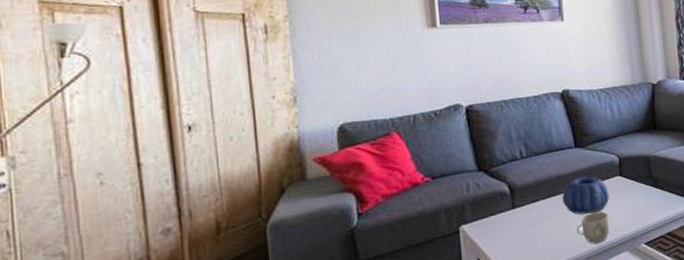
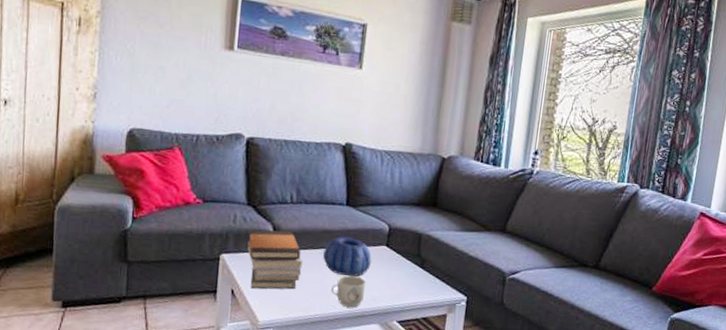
book stack: none [484,185,545,252] -> present [247,230,303,290]

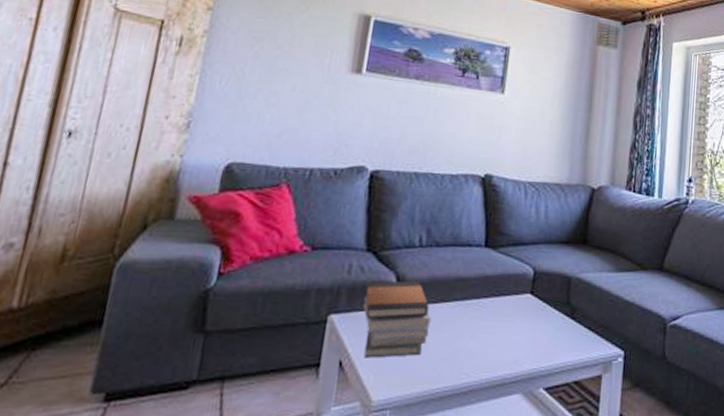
decorative bowl: present [323,236,372,277] -> none [456,284,514,335]
mug: present [331,275,366,308] -> none [464,333,507,375]

